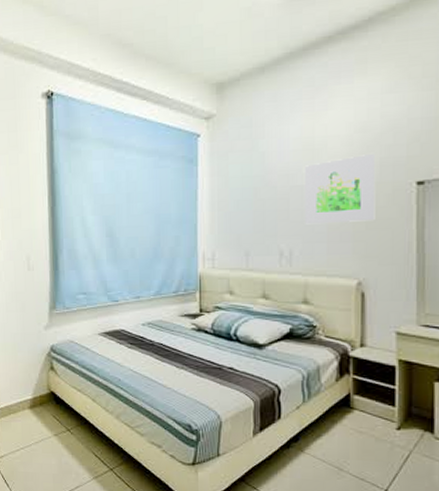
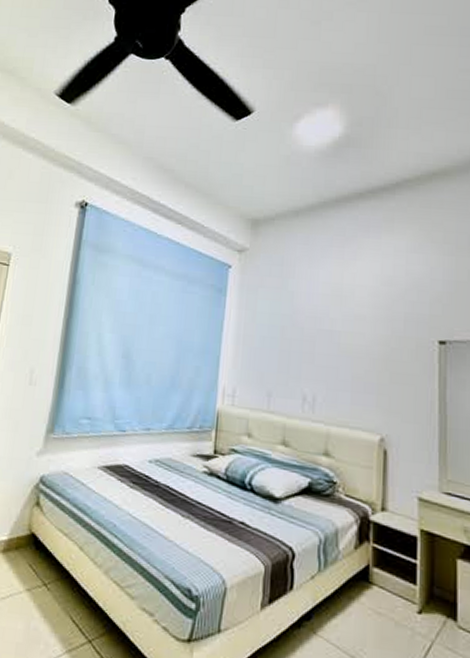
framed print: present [304,153,376,225] -> none [330,307,400,375]

